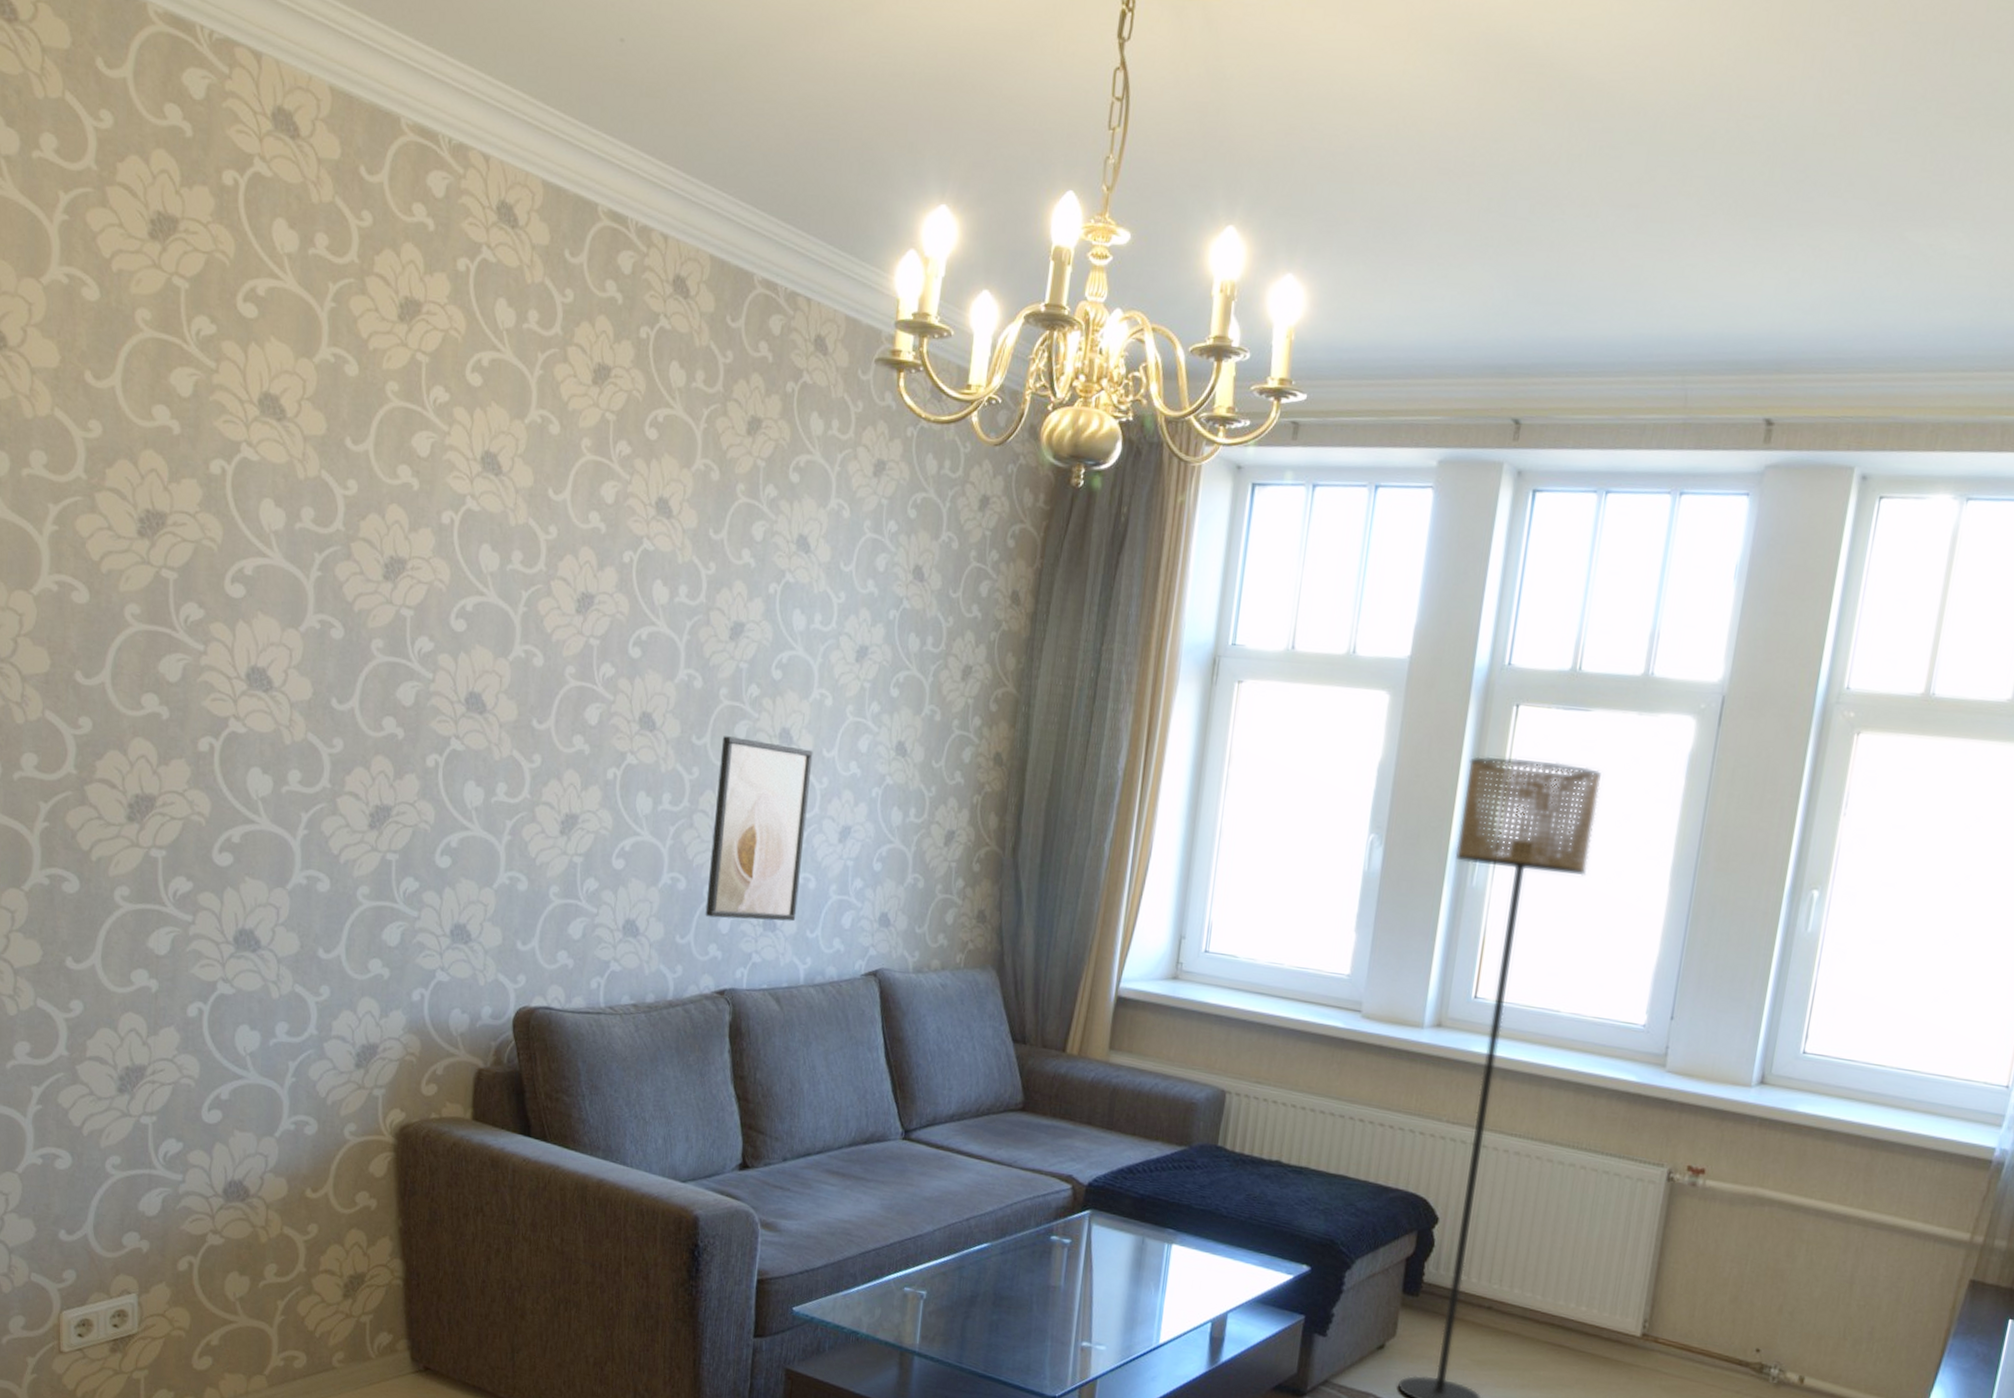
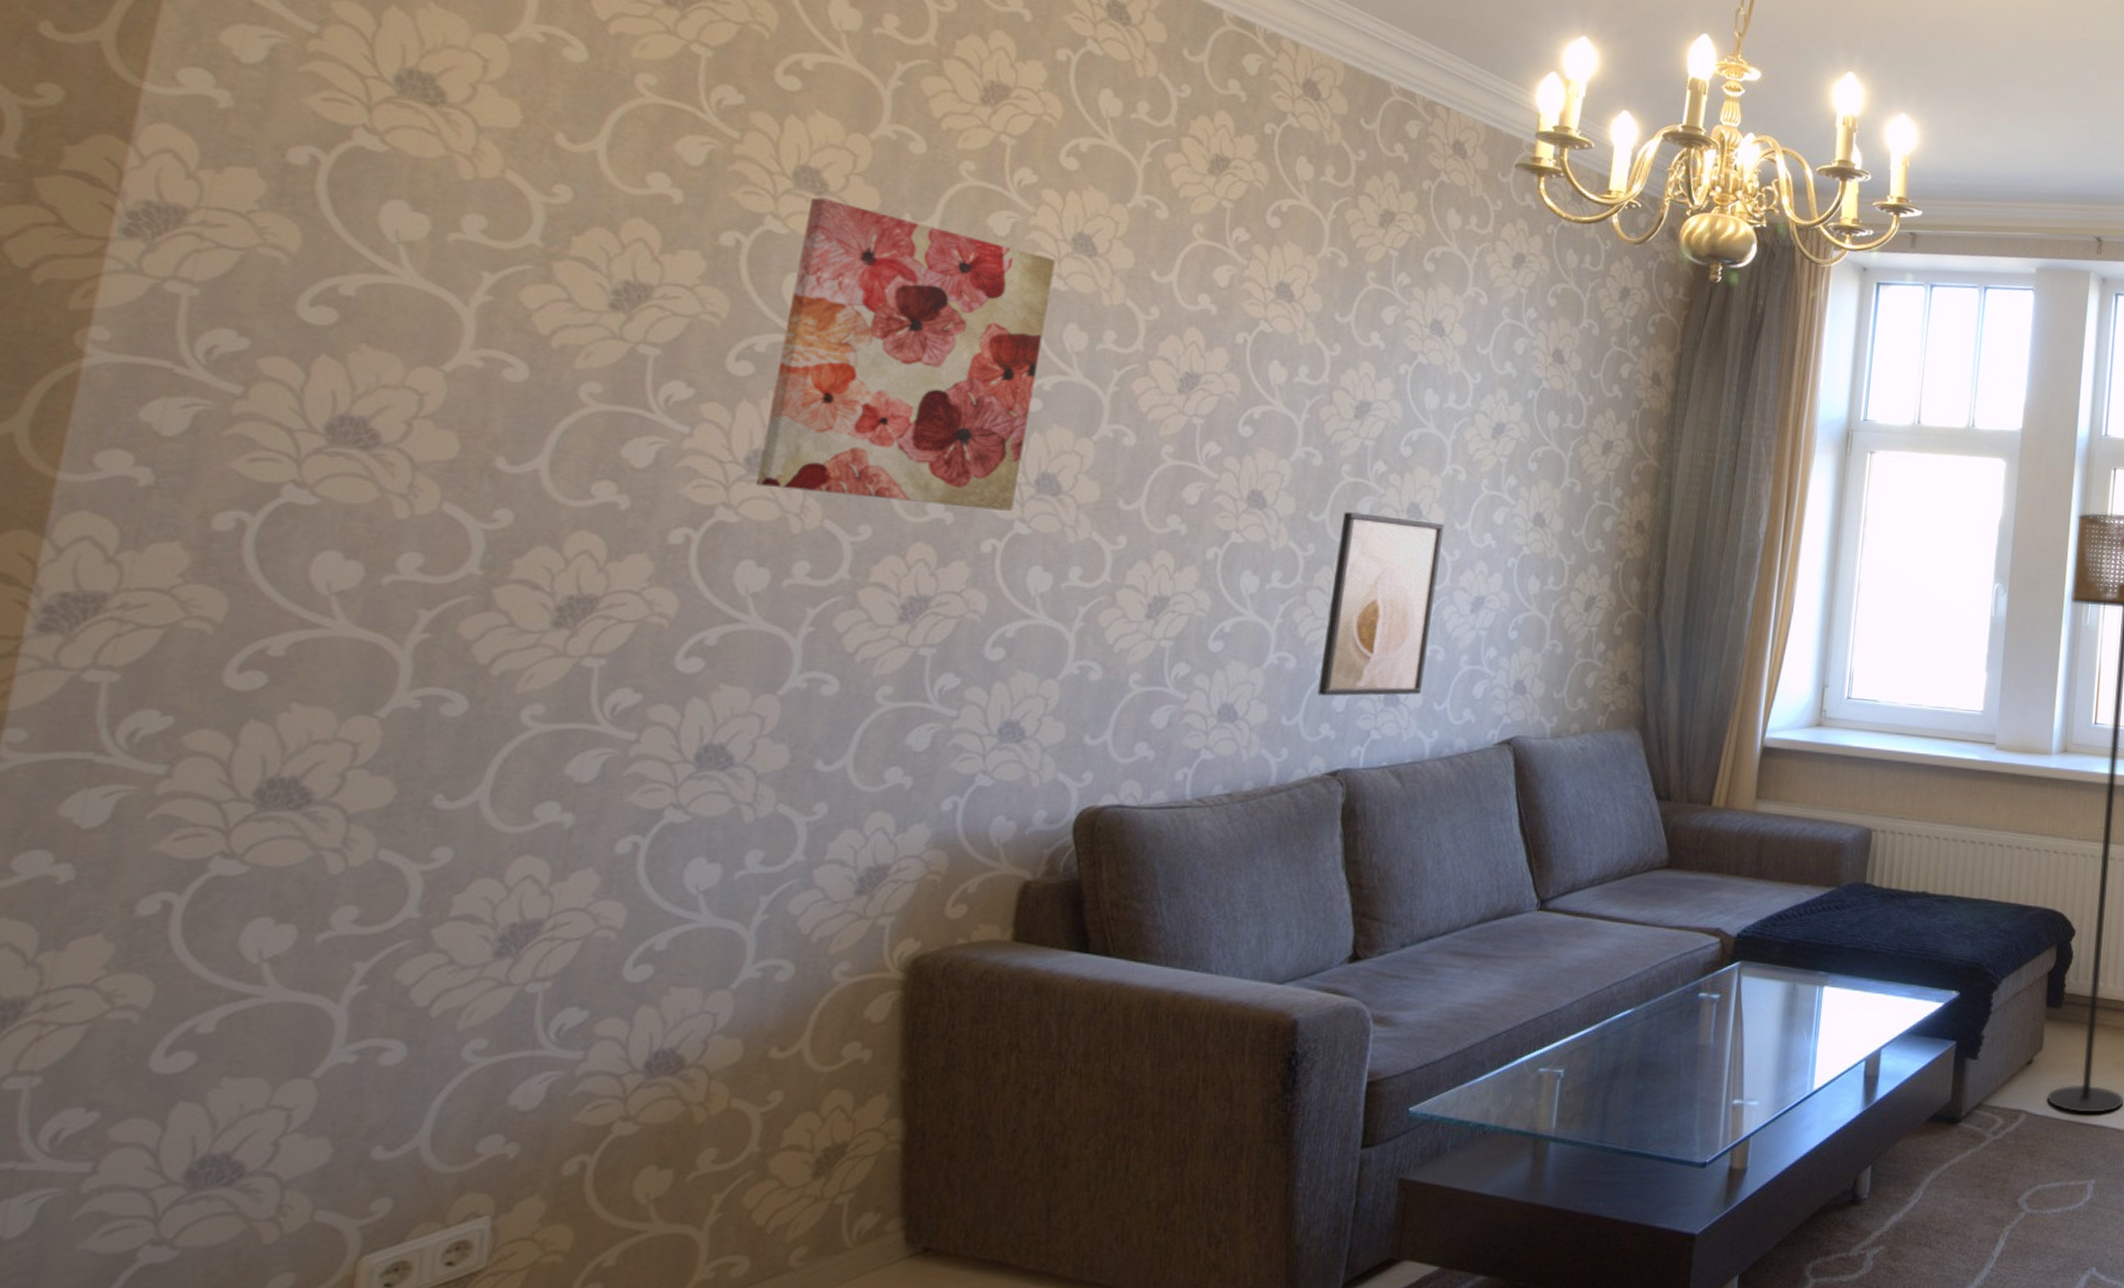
wall art: none [255,424,469,728] -> present [755,197,1055,511]

